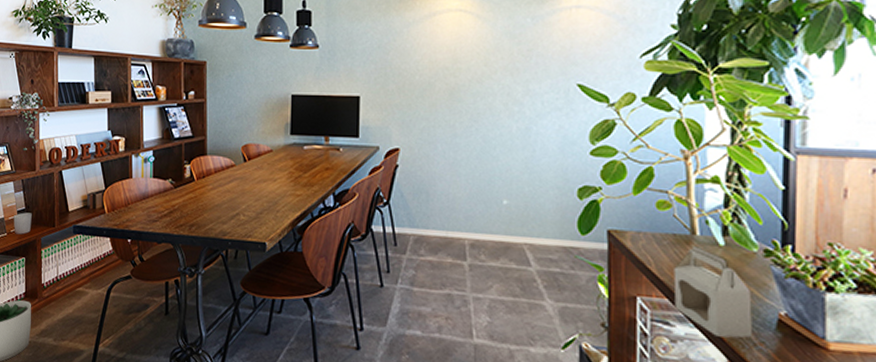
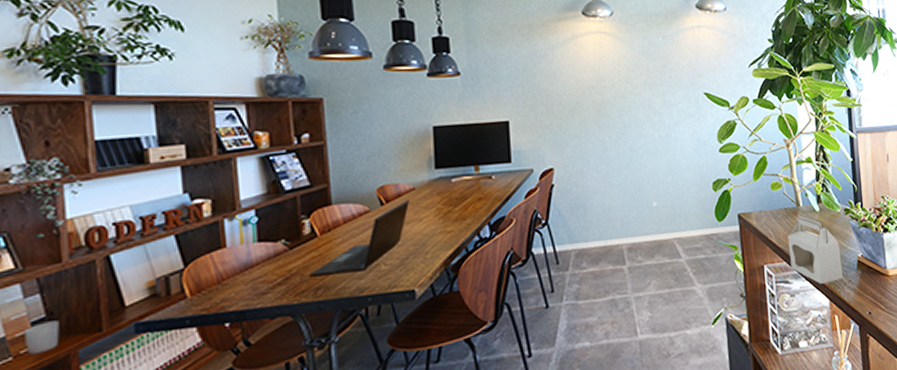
laptop: none [186,160,268,218] -> present [308,200,410,277]

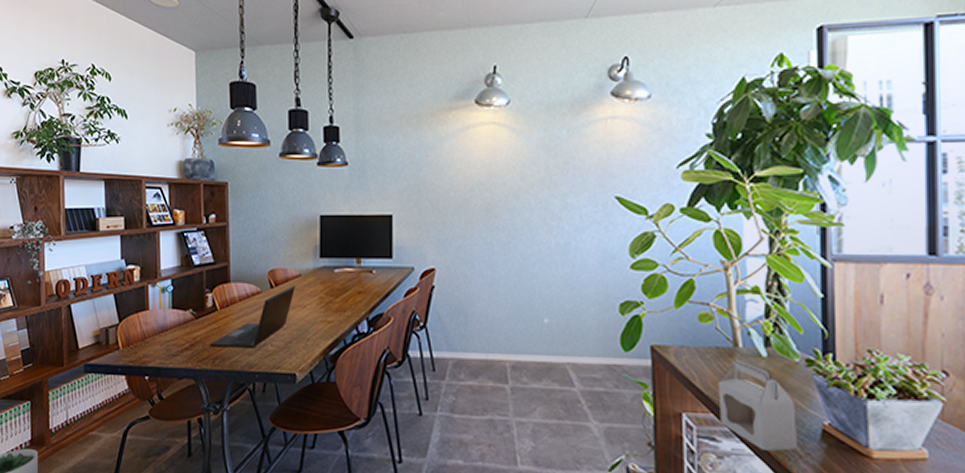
candle holder: present [24,320,60,355] -> none [17,352,37,376]

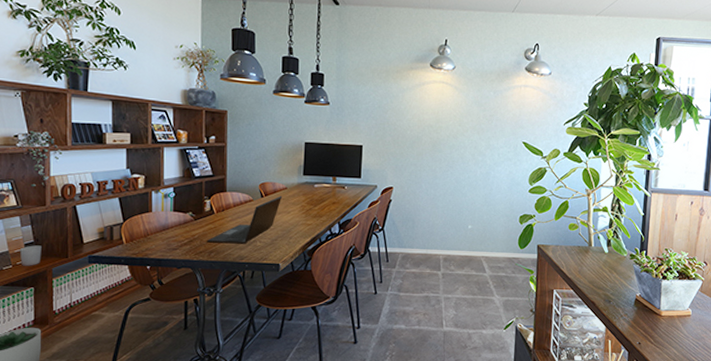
candle holder: none [17,352,37,376] -> present [20,245,42,266]
gable box: present [718,359,799,451] -> none [576,254,622,313]

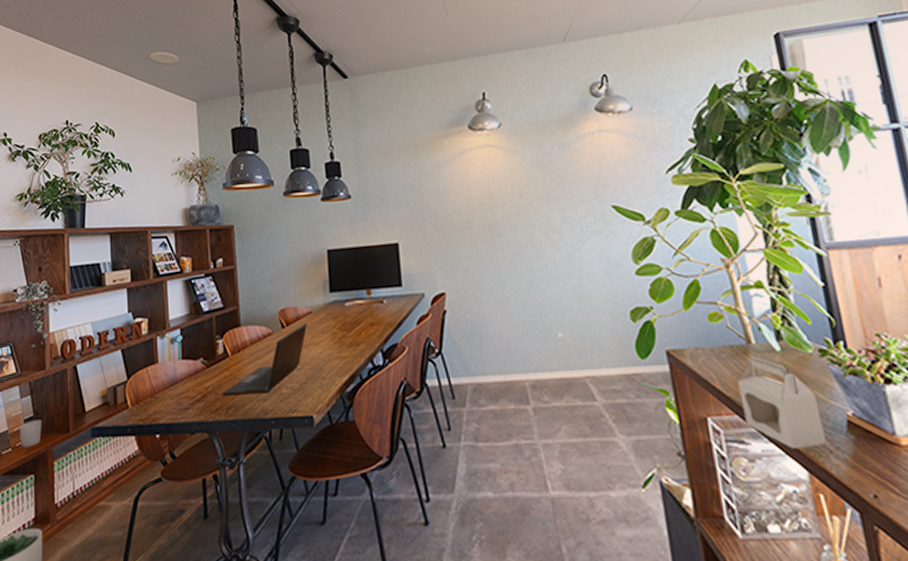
gable box: none [576,254,622,313] -> present [737,355,828,449]

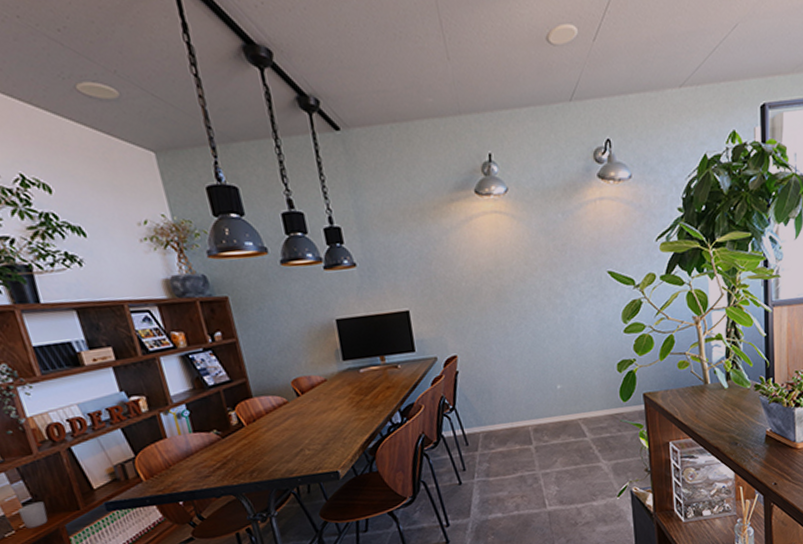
laptop: present [222,323,308,396] -> none [242,391,324,462]
gable box: present [737,355,828,449] -> none [694,392,750,458]

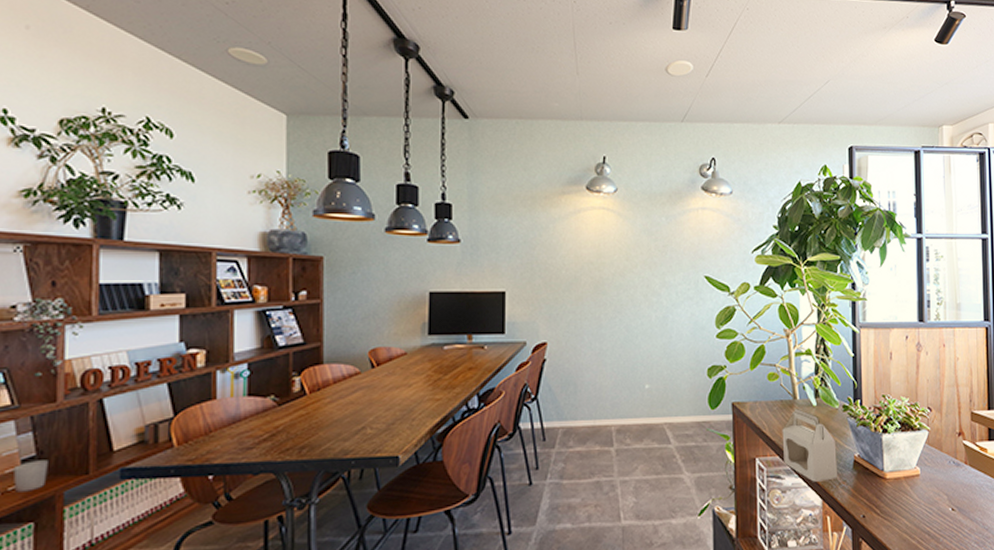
gable box: none [694,392,750,458] -> present [782,409,838,482]

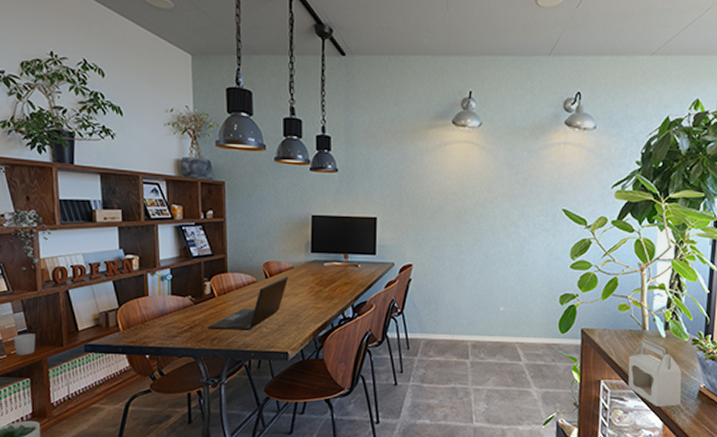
laptop: none [295,364,401,436] -> present [207,276,289,331]

